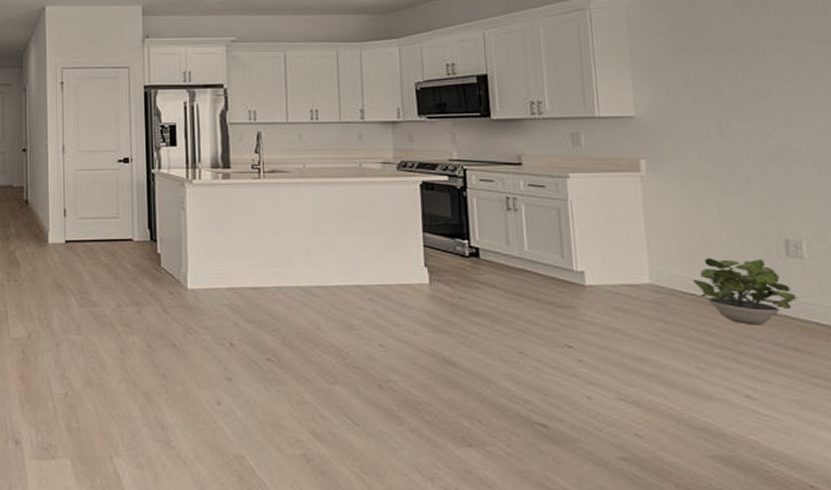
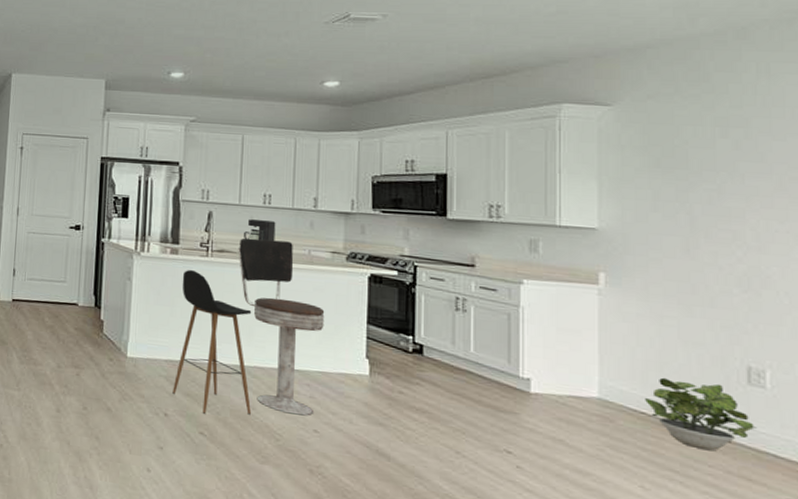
bar stool: none [236,193,316,339] -> present [172,269,252,415]
bar stool: none [289,156,381,331] -> present [238,238,325,416]
coffee maker: none [294,137,326,158] -> present [244,219,276,242]

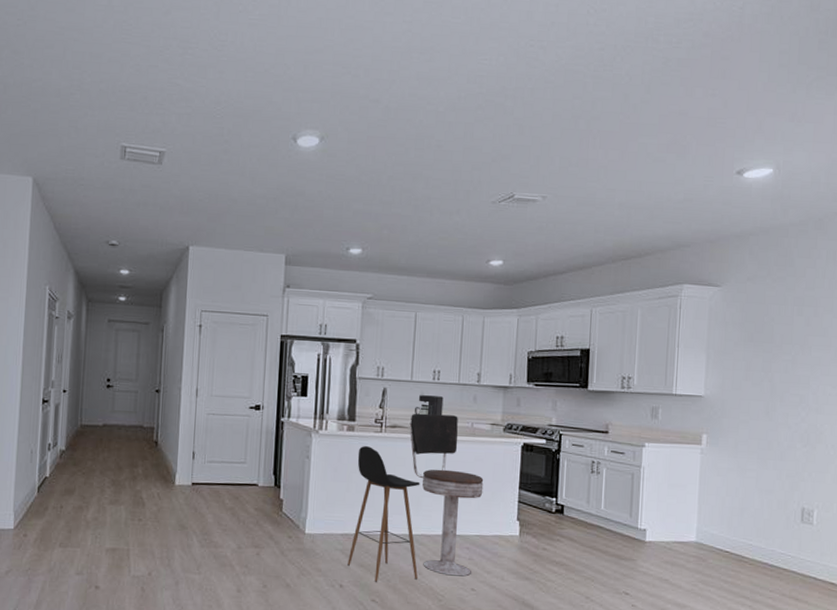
potted plant: present [645,377,756,451] -> none [729,521,804,579]

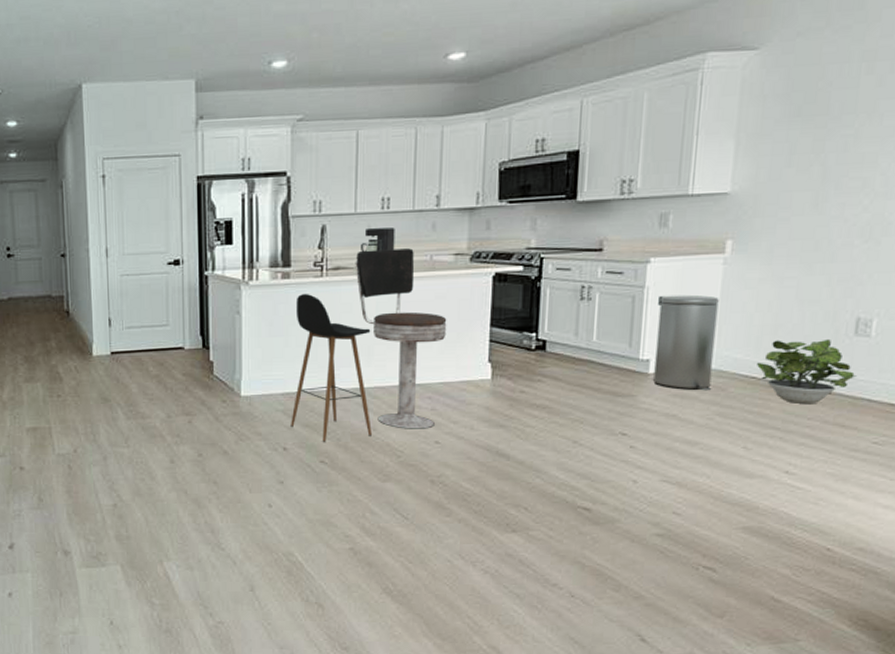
pedal bin: none [649,475,698,560] -> present [653,294,719,391]
potted plant: none [729,521,804,579] -> present [757,338,856,405]

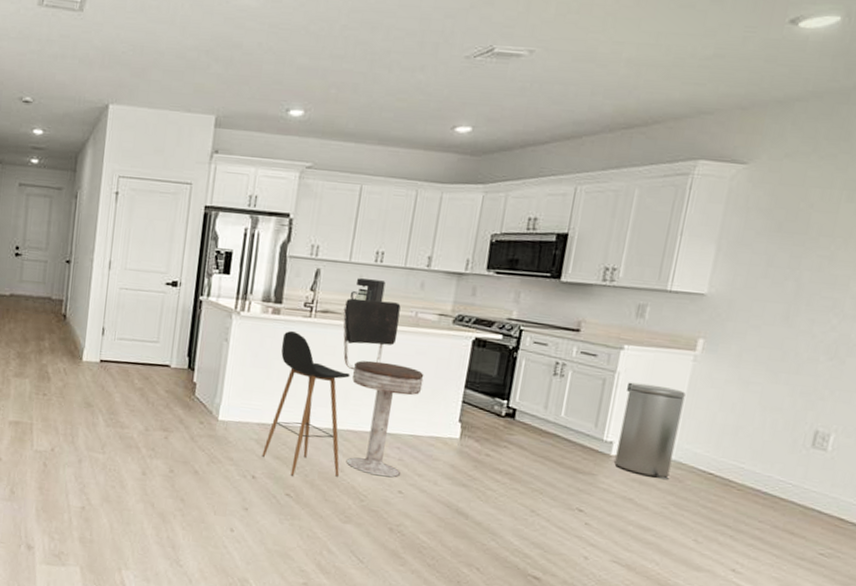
potted plant: present [757,338,856,405] -> none [715,440,809,508]

